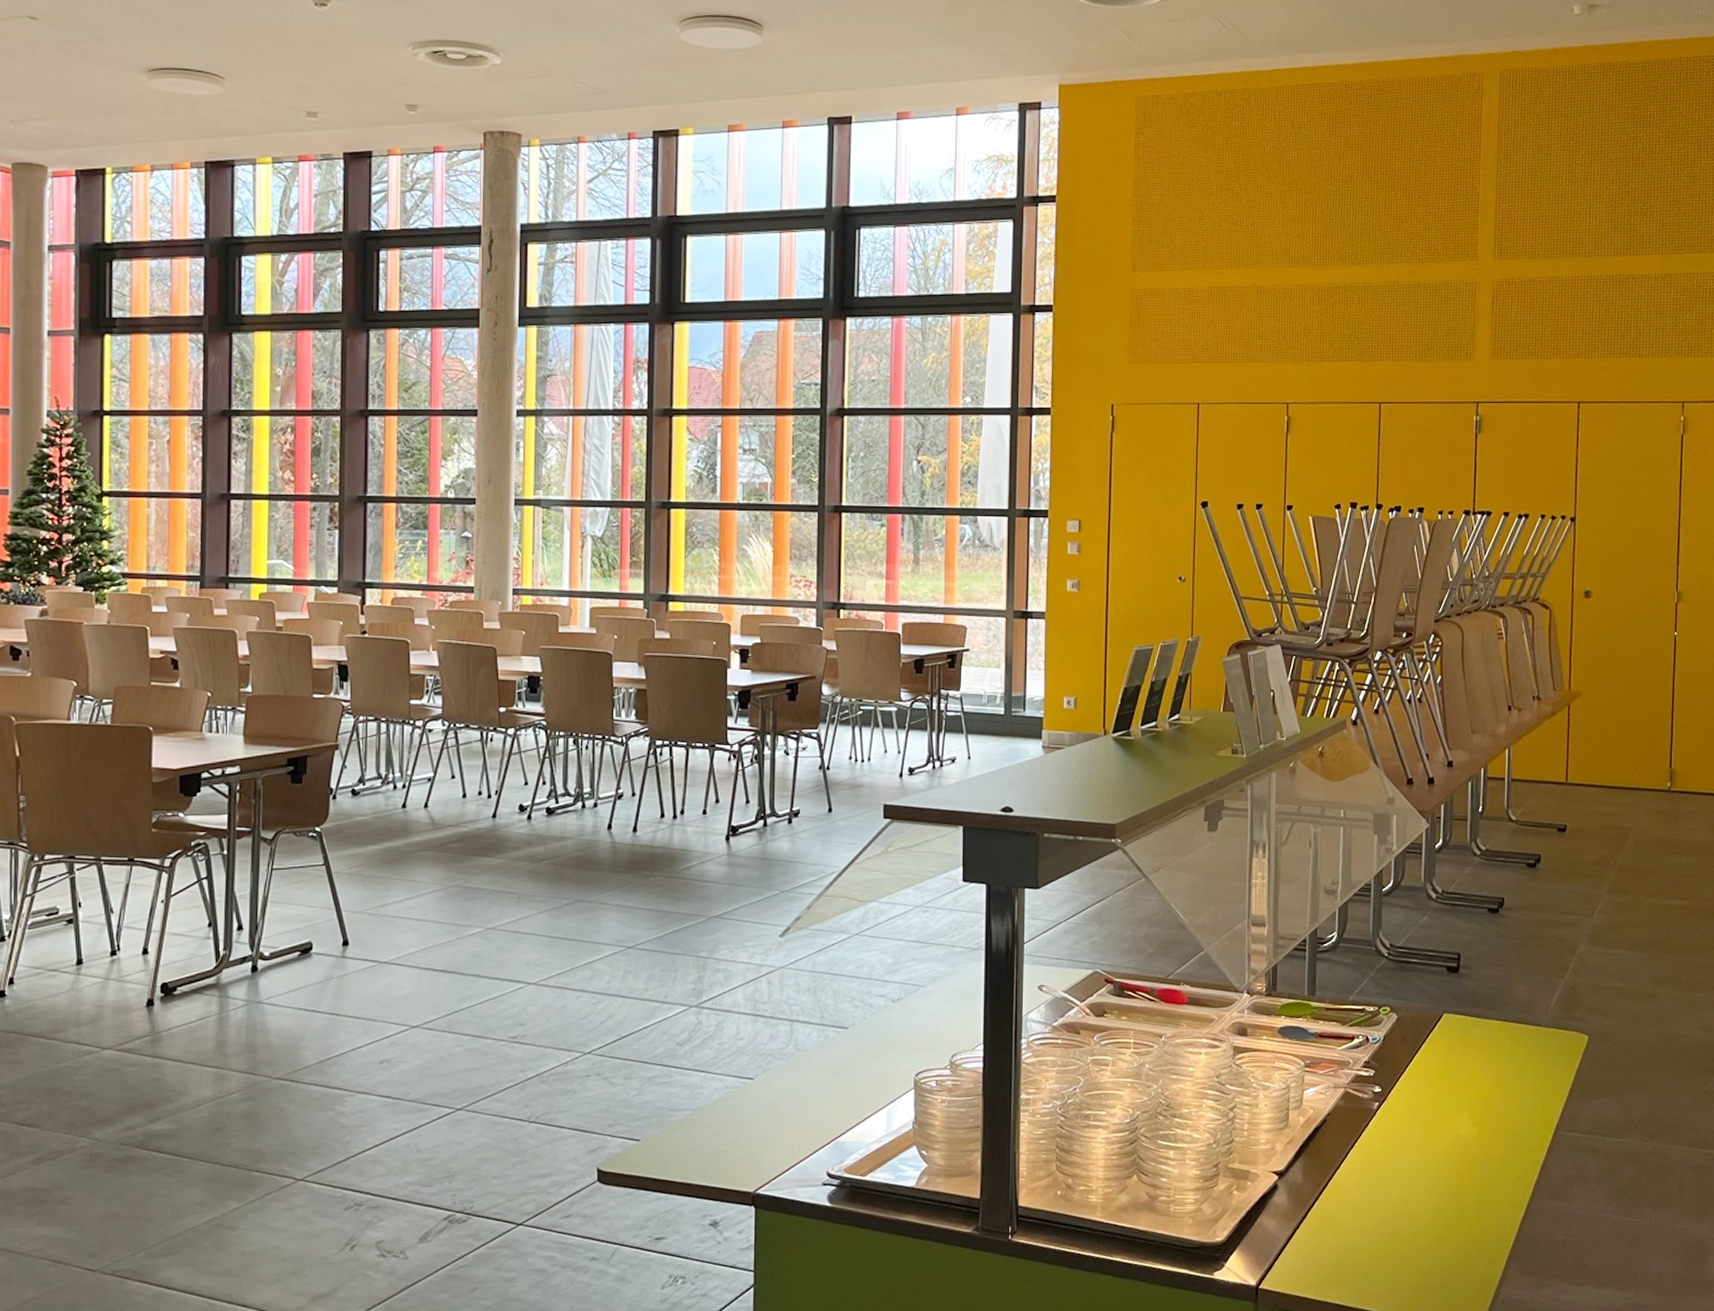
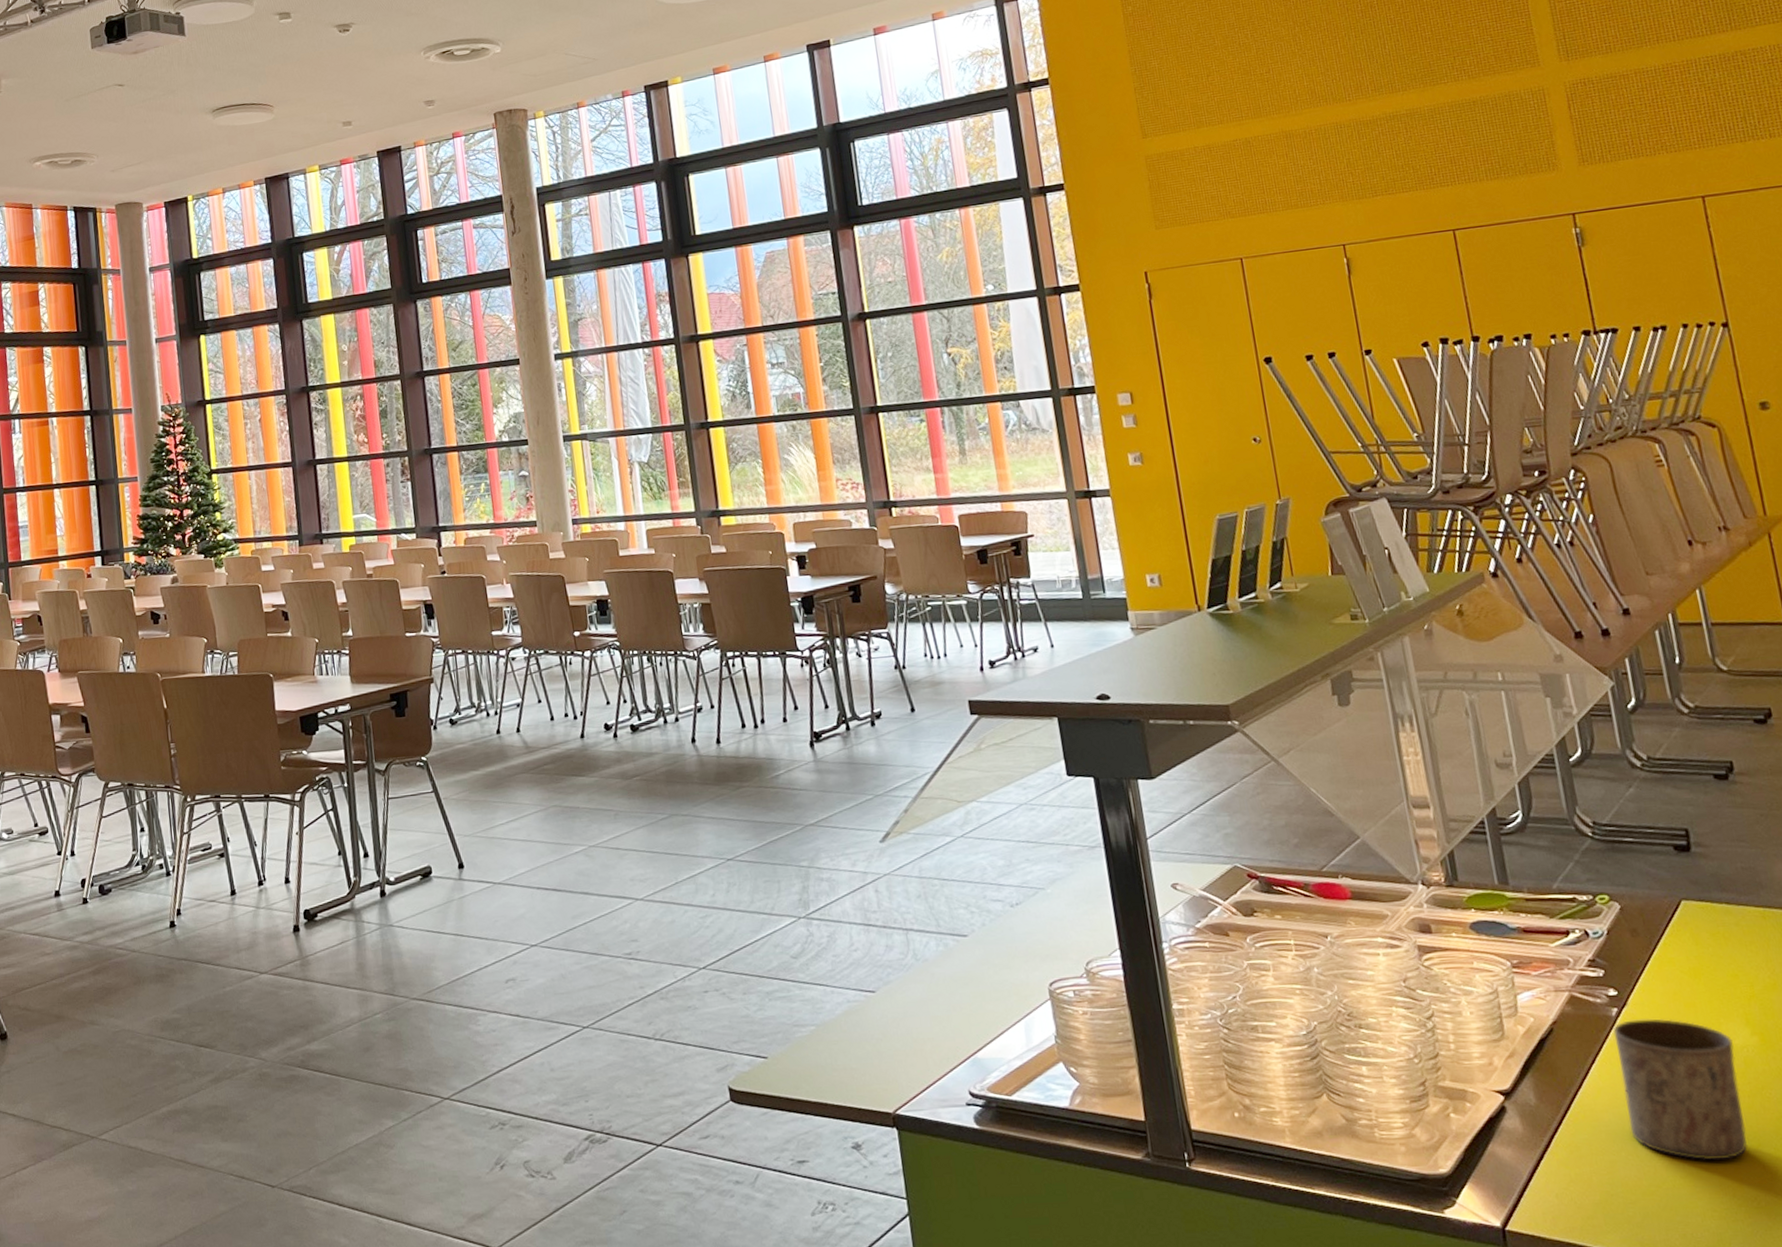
cup: none [1369,1112,1458,1229] -> present [1613,1018,1748,1161]

